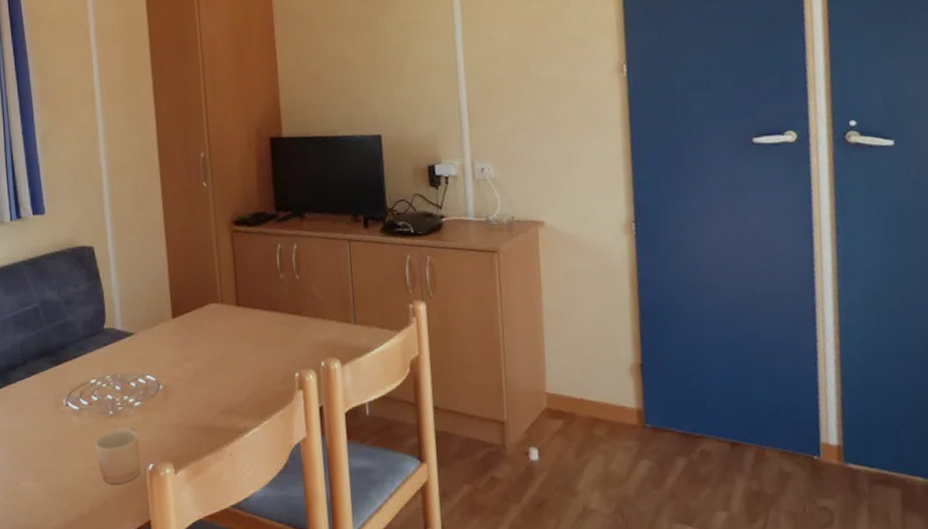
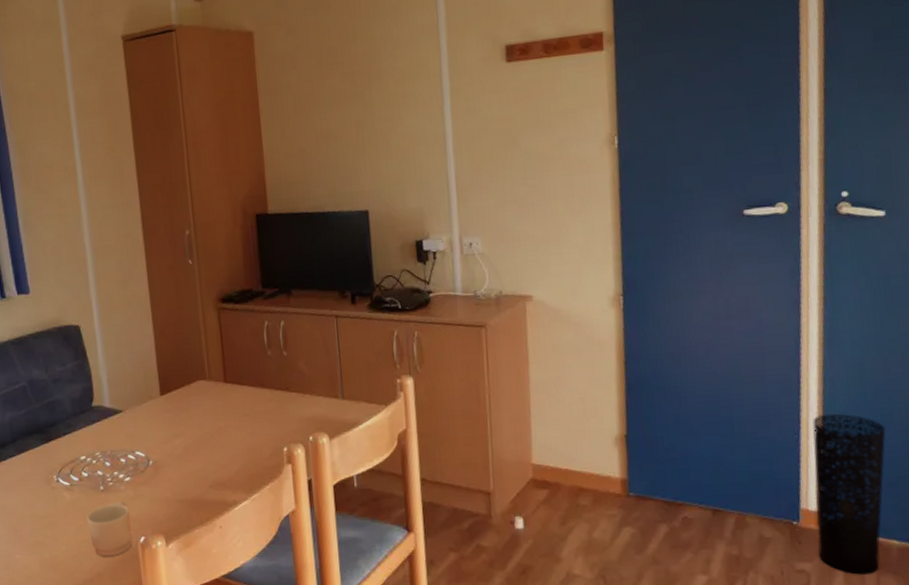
umbrella stand: none [829,344,905,513] -> present [812,413,886,575]

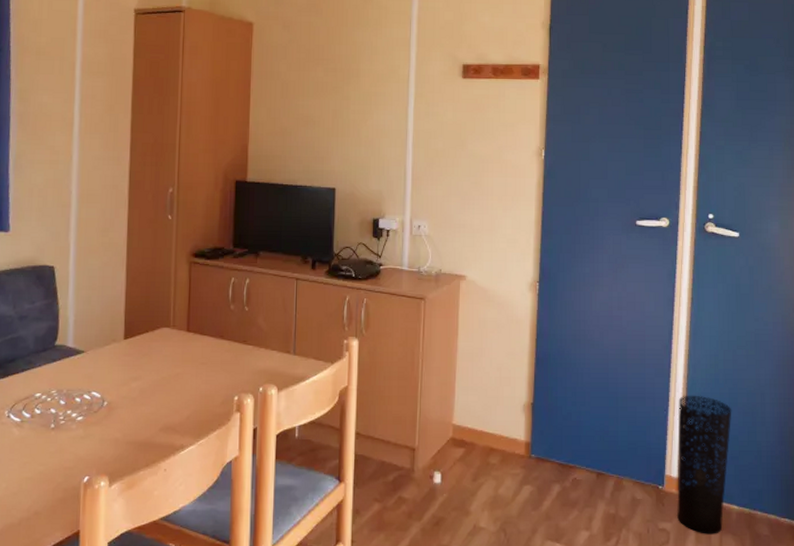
mug: present [86,501,132,557] -> none [32,440,77,495]

